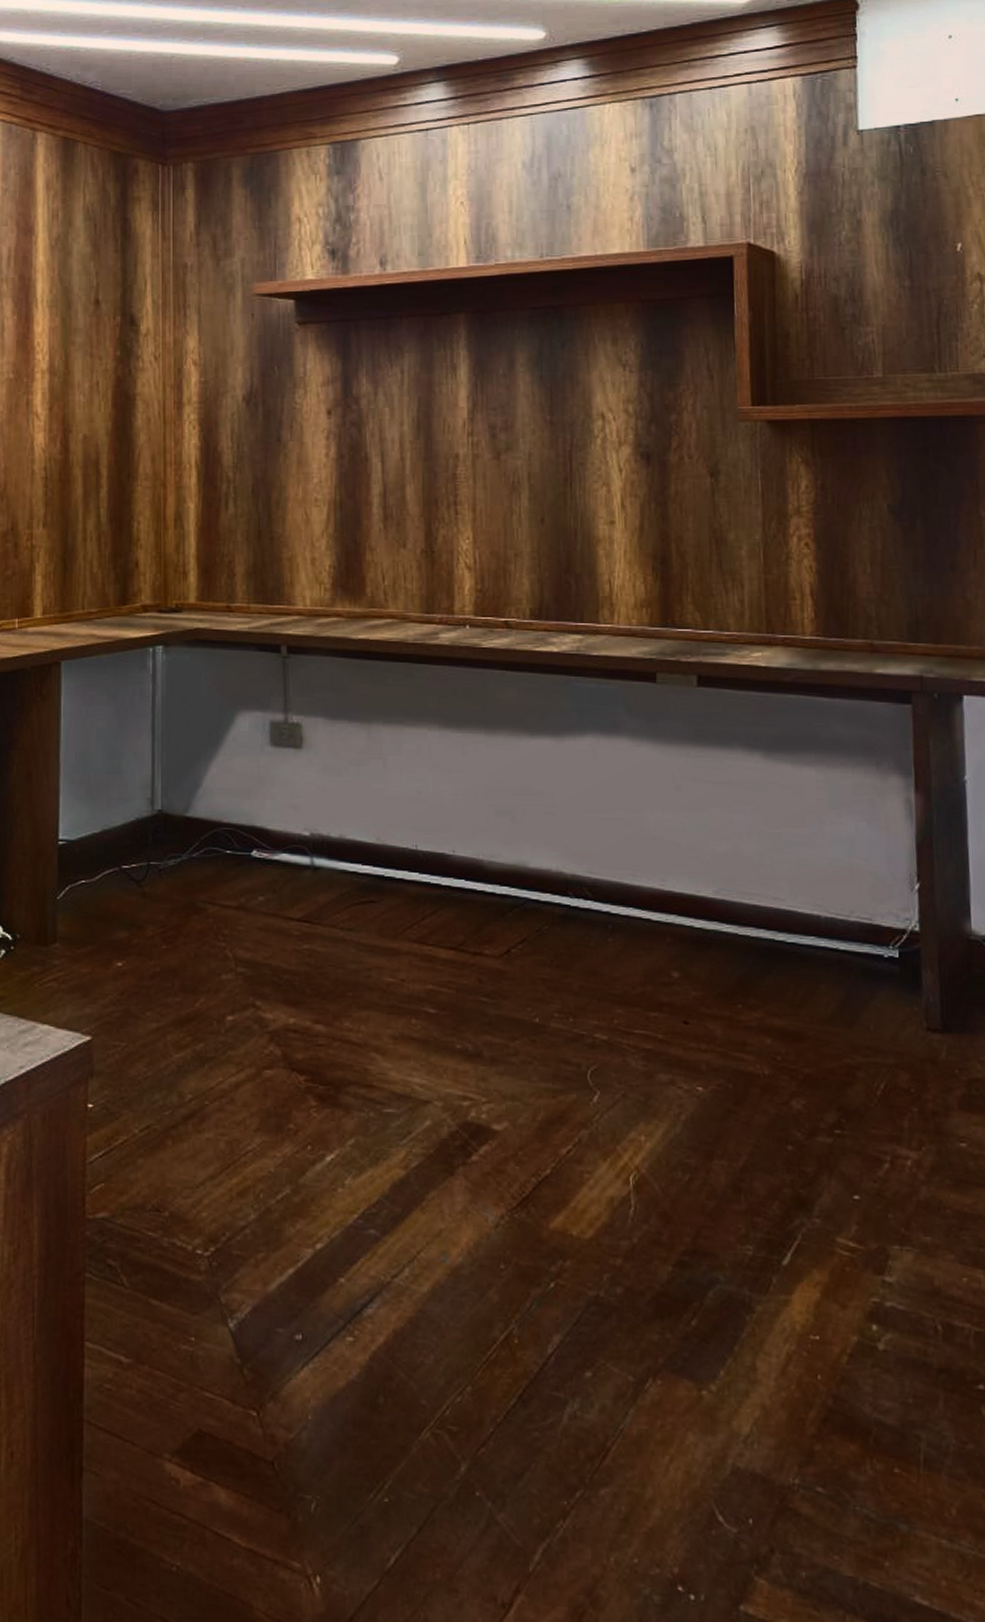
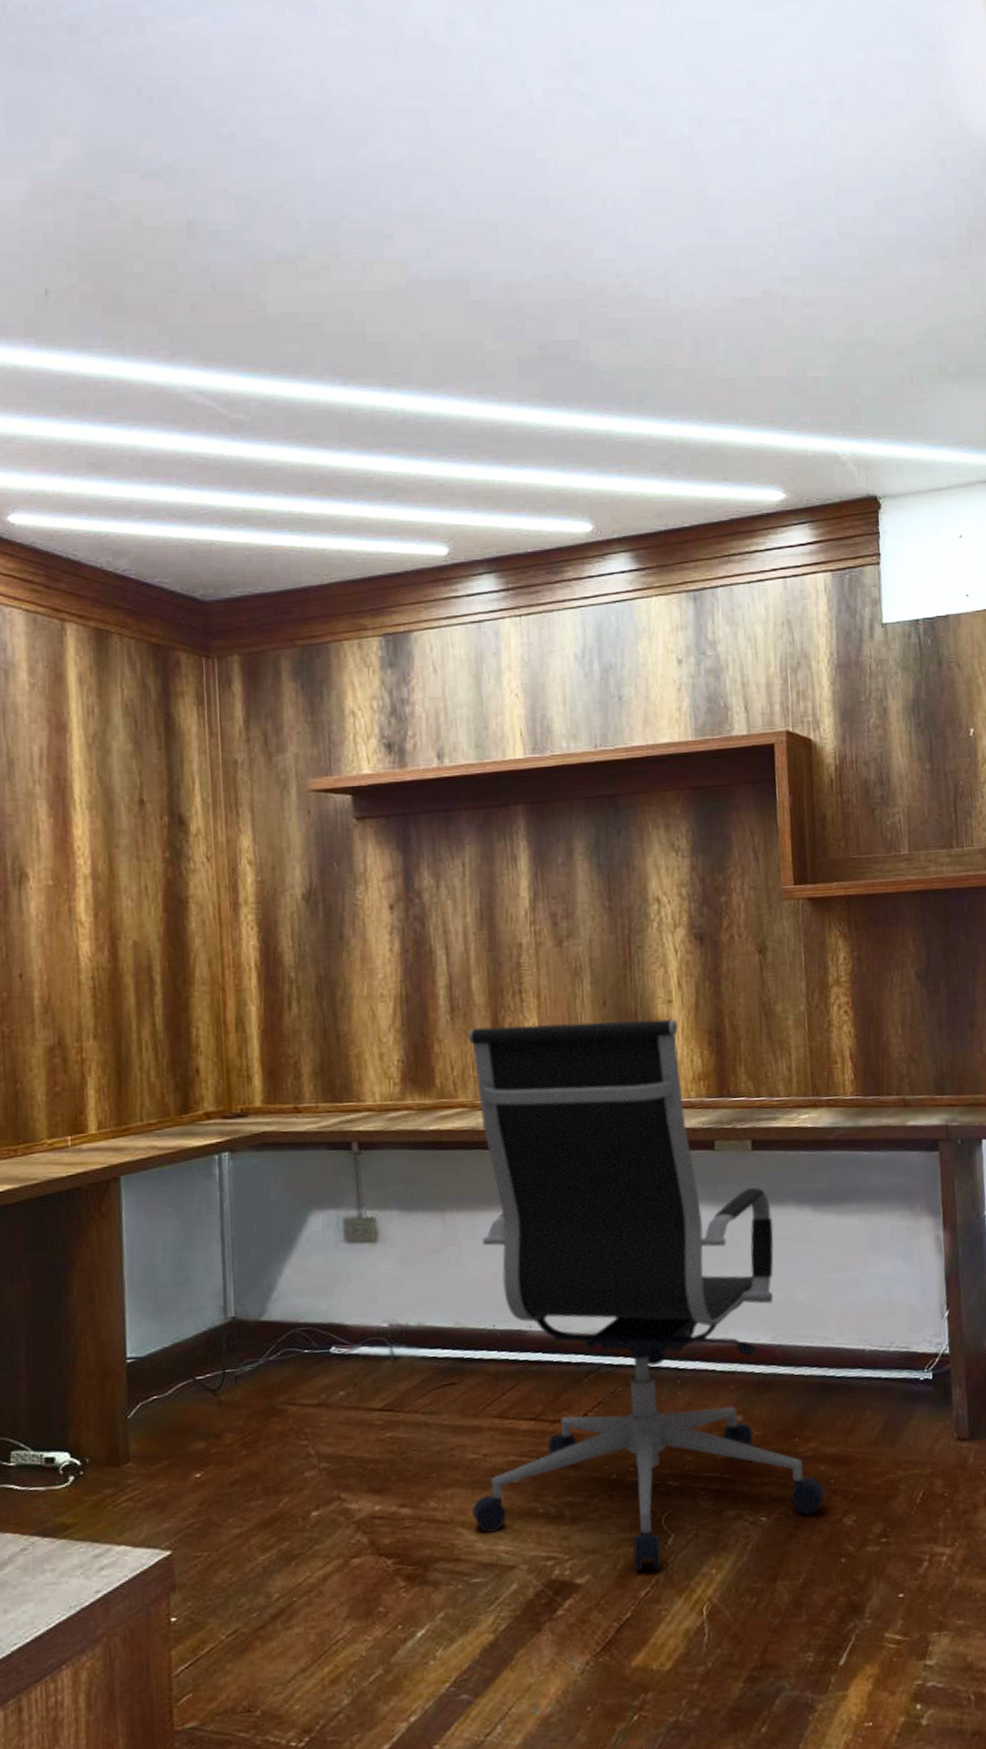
office chair: none [387,537,771,1128] -> present [469,1019,825,1570]

